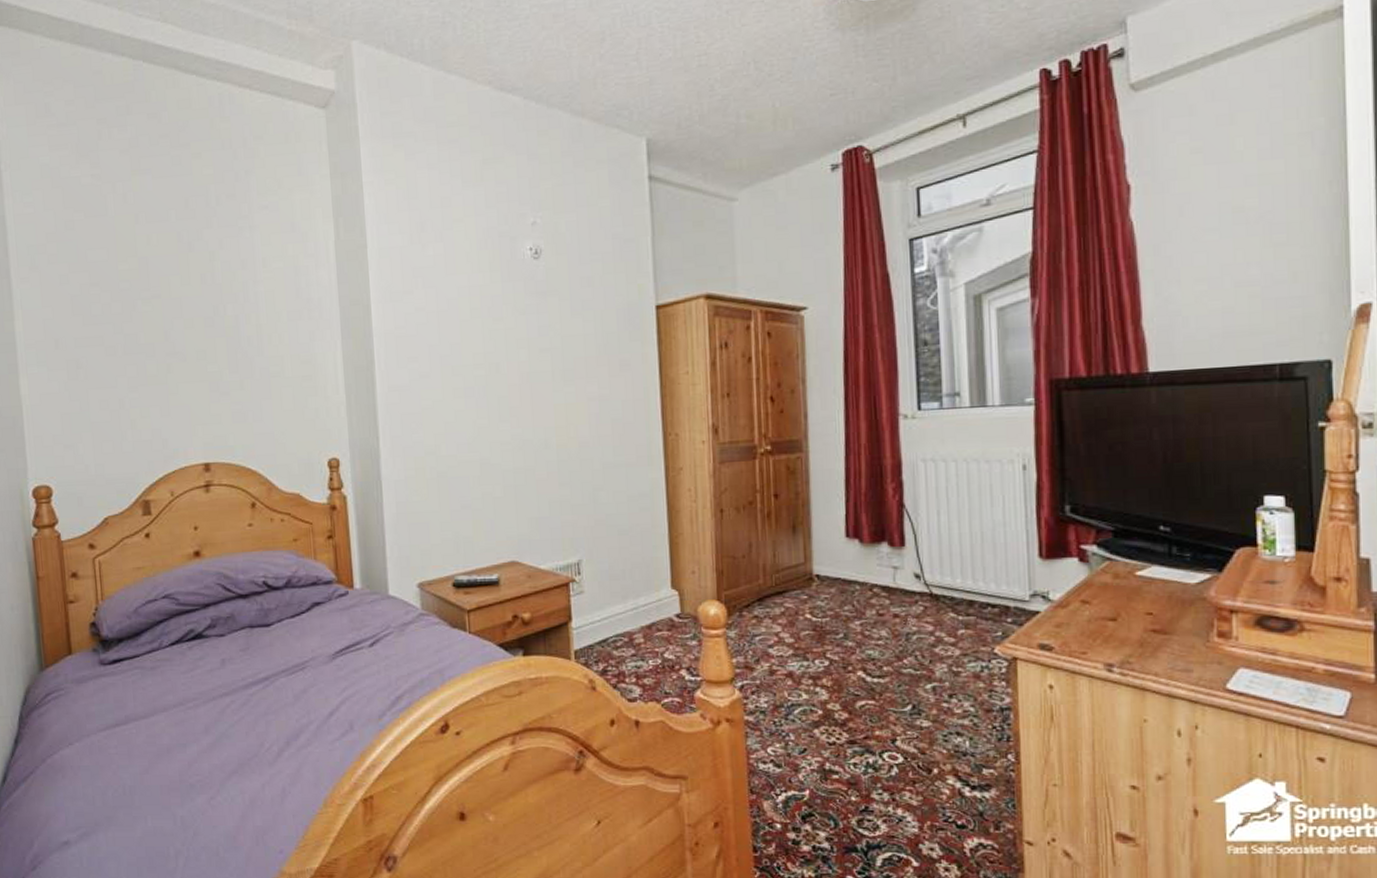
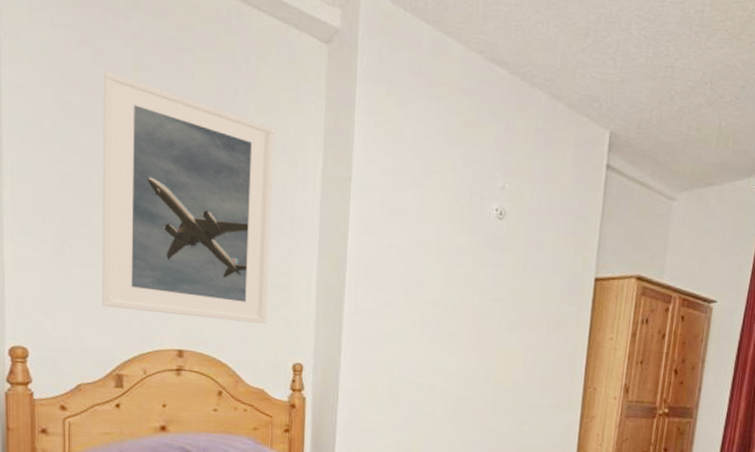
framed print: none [103,182,294,429] -> present [102,71,275,324]

